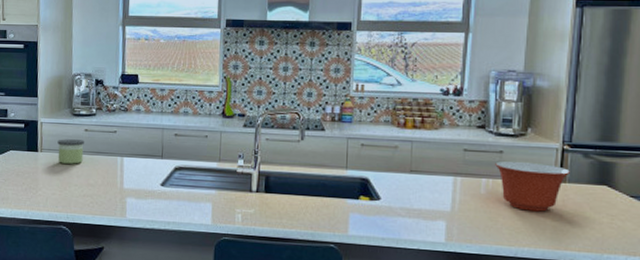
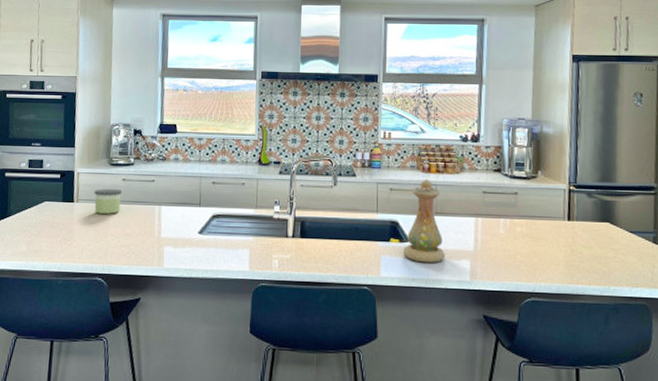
vase: none [373,134,419,223] -> present [403,179,445,263]
mixing bowl: present [495,160,570,212] -> none [511,201,577,249]

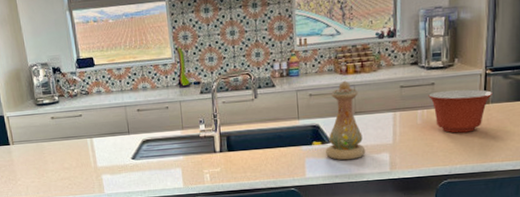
candle: present [94,189,122,214] -> none [27,128,55,153]
mixing bowl: none [511,201,577,249] -> present [428,89,492,133]

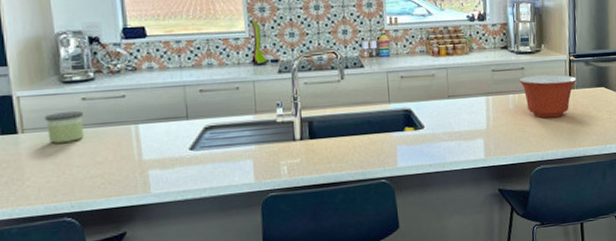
candle: none [27,128,55,153] -> present [45,111,84,143]
vase: present [326,80,366,161] -> none [419,62,460,148]

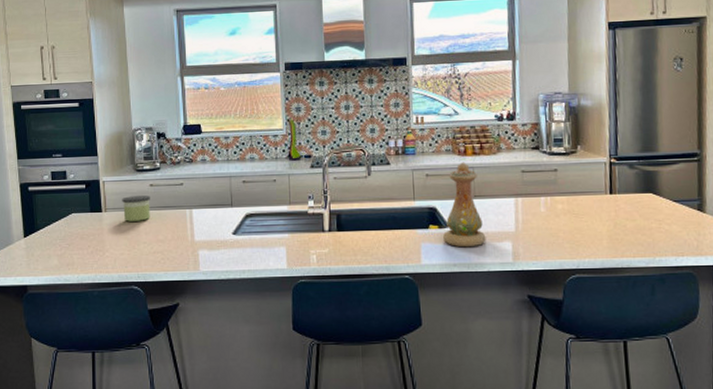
vase: none [419,62,460,148] -> present [443,162,486,248]
mixing bowl: present [519,74,577,118] -> none [551,177,619,224]

